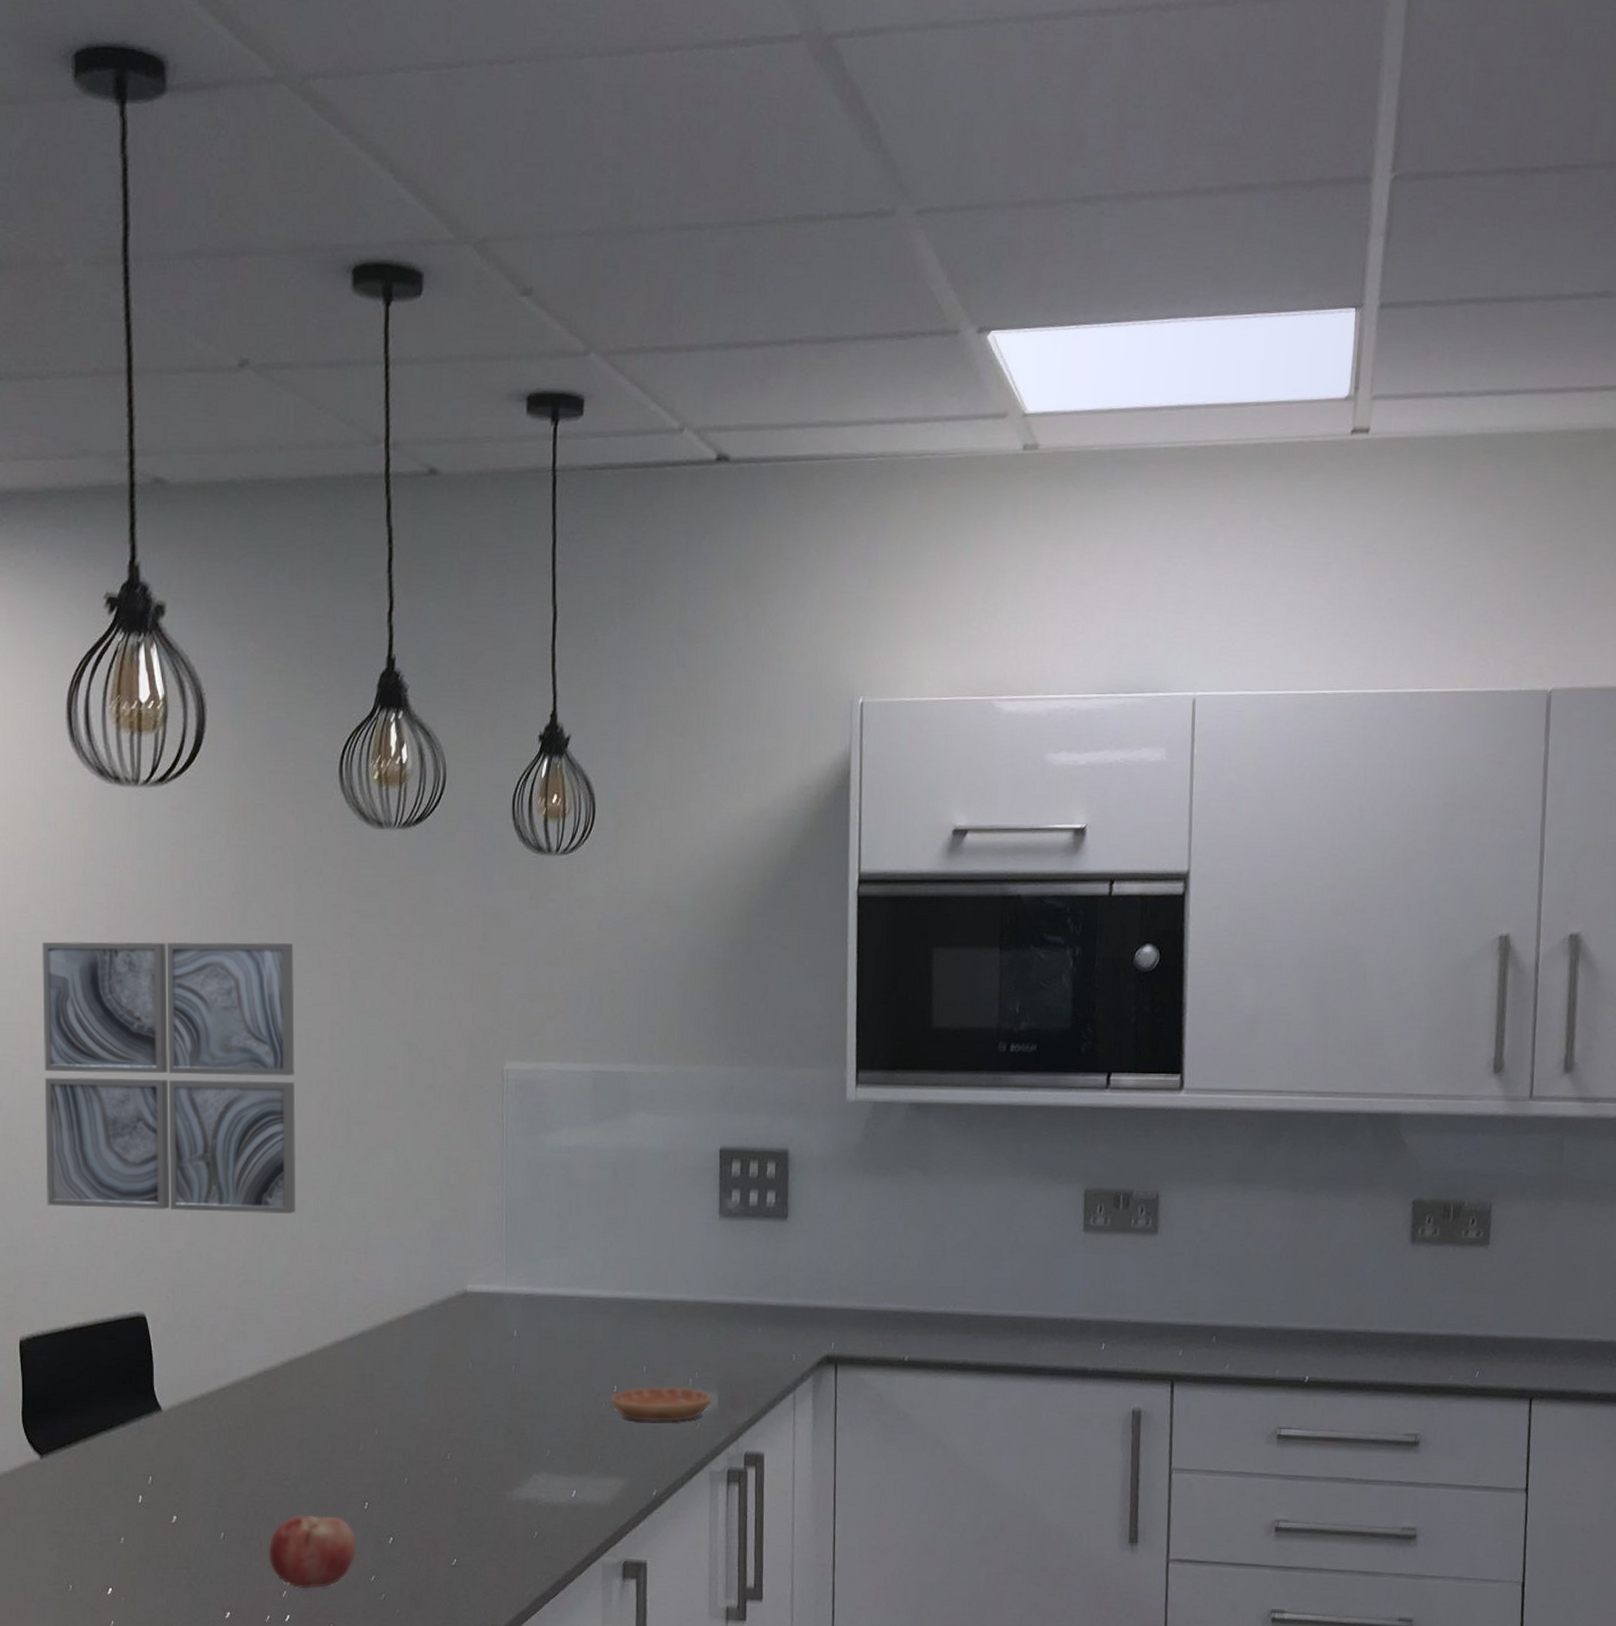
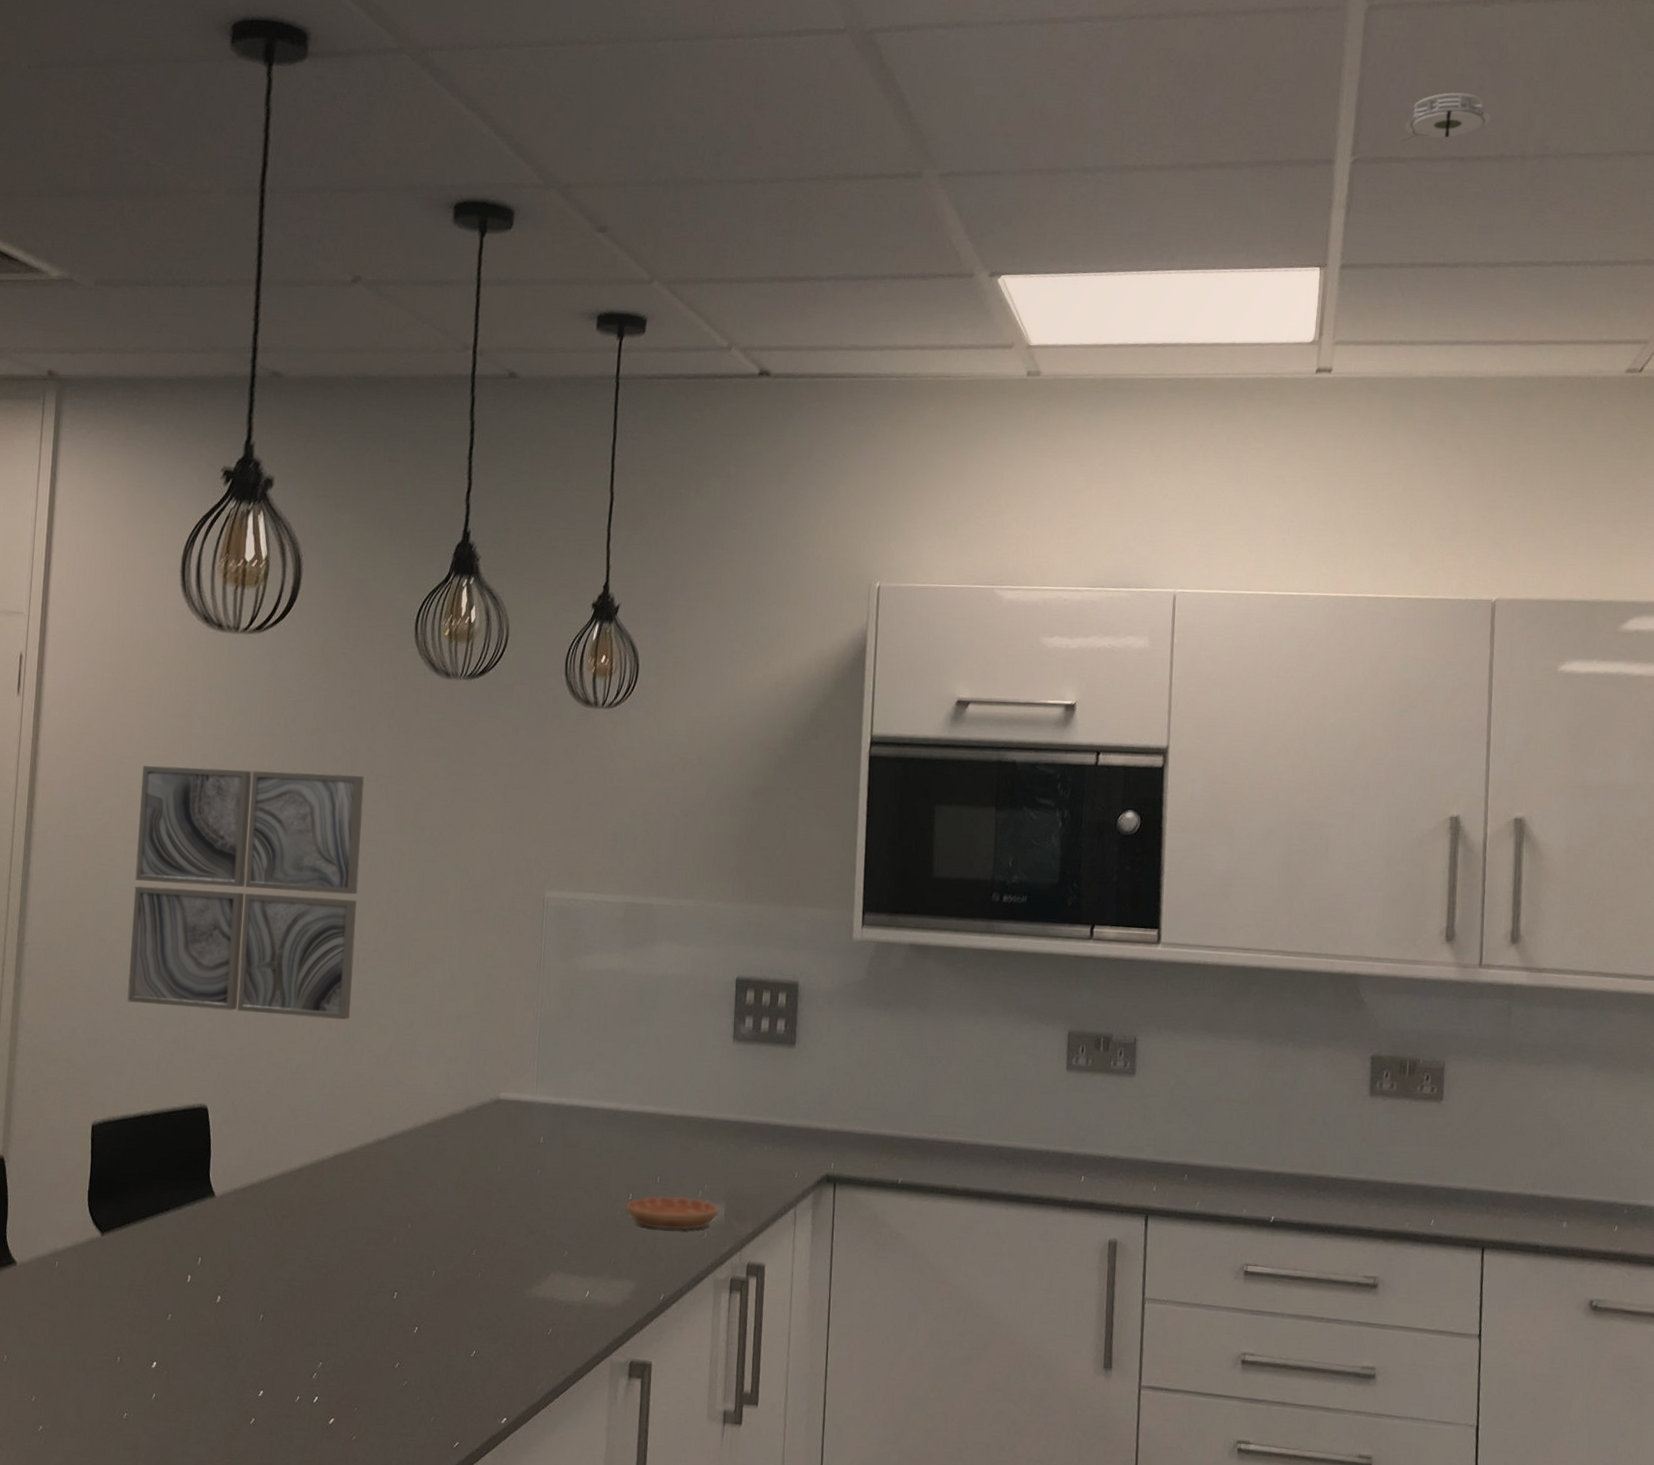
fruit: present [268,1514,356,1589] -> none [302,1301,384,1373]
smoke detector: none [1448,89,1552,153] -> present [1401,92,1491,142]

